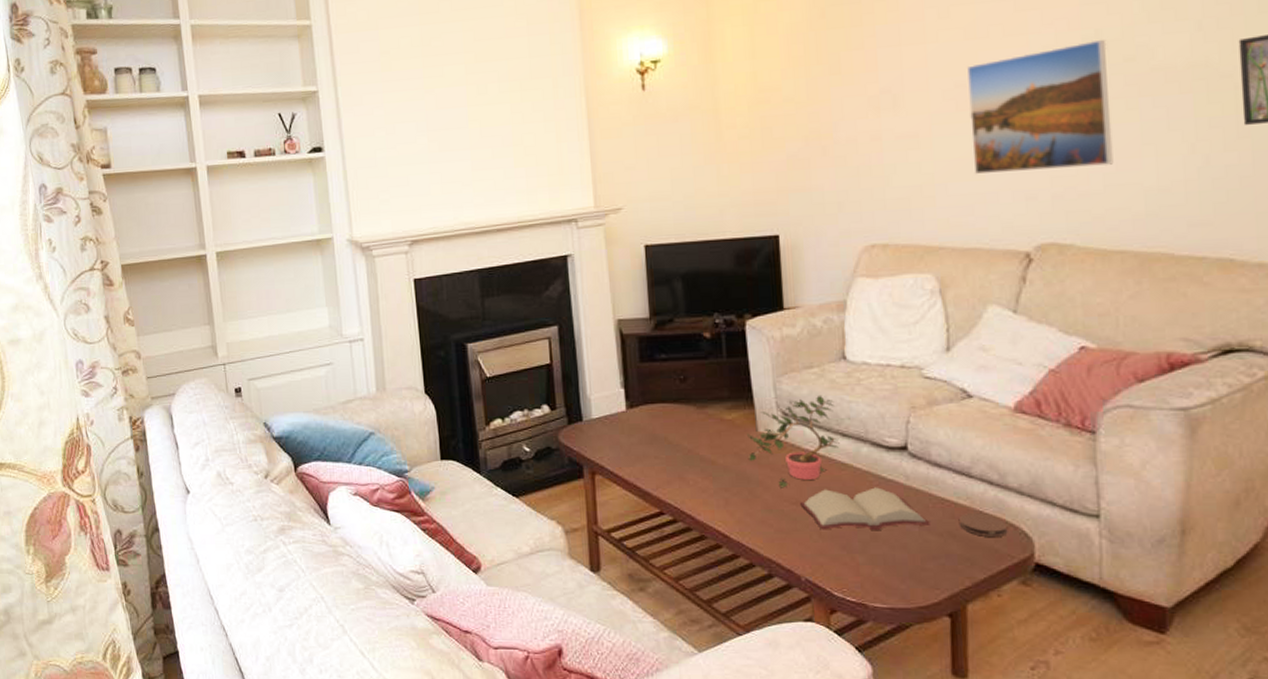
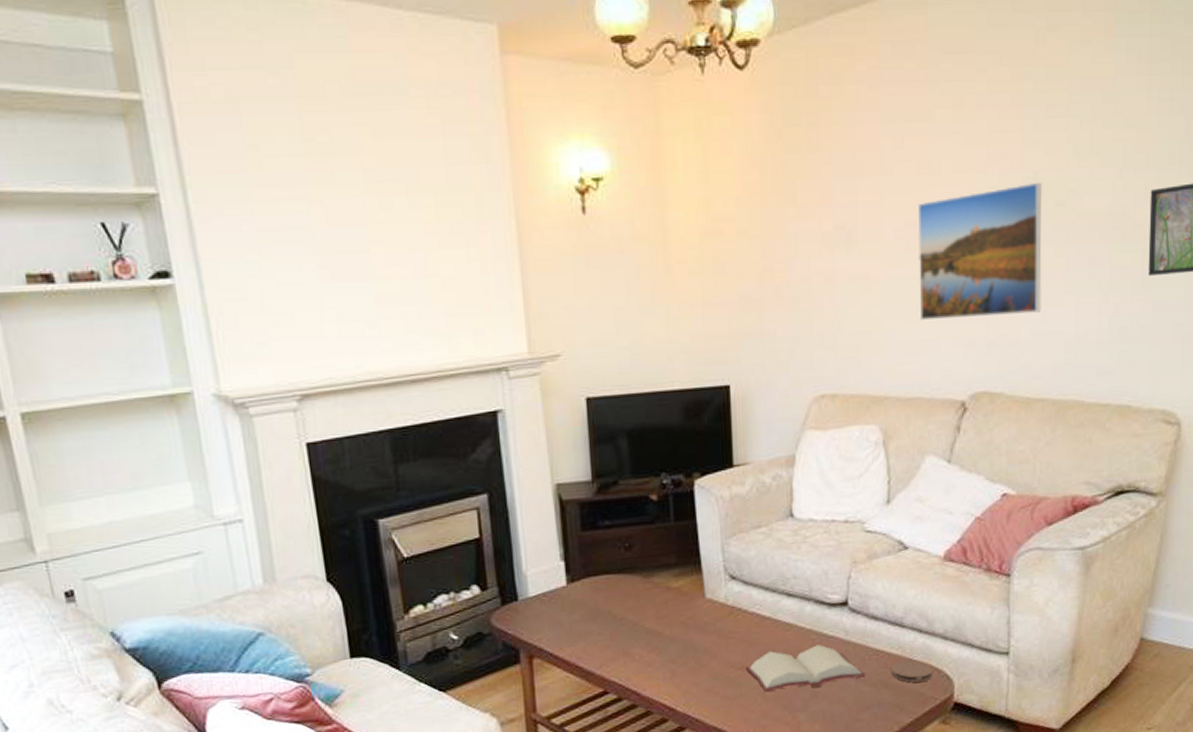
potted plant: present [746,395,840,488] -> none [693,555,785,655]

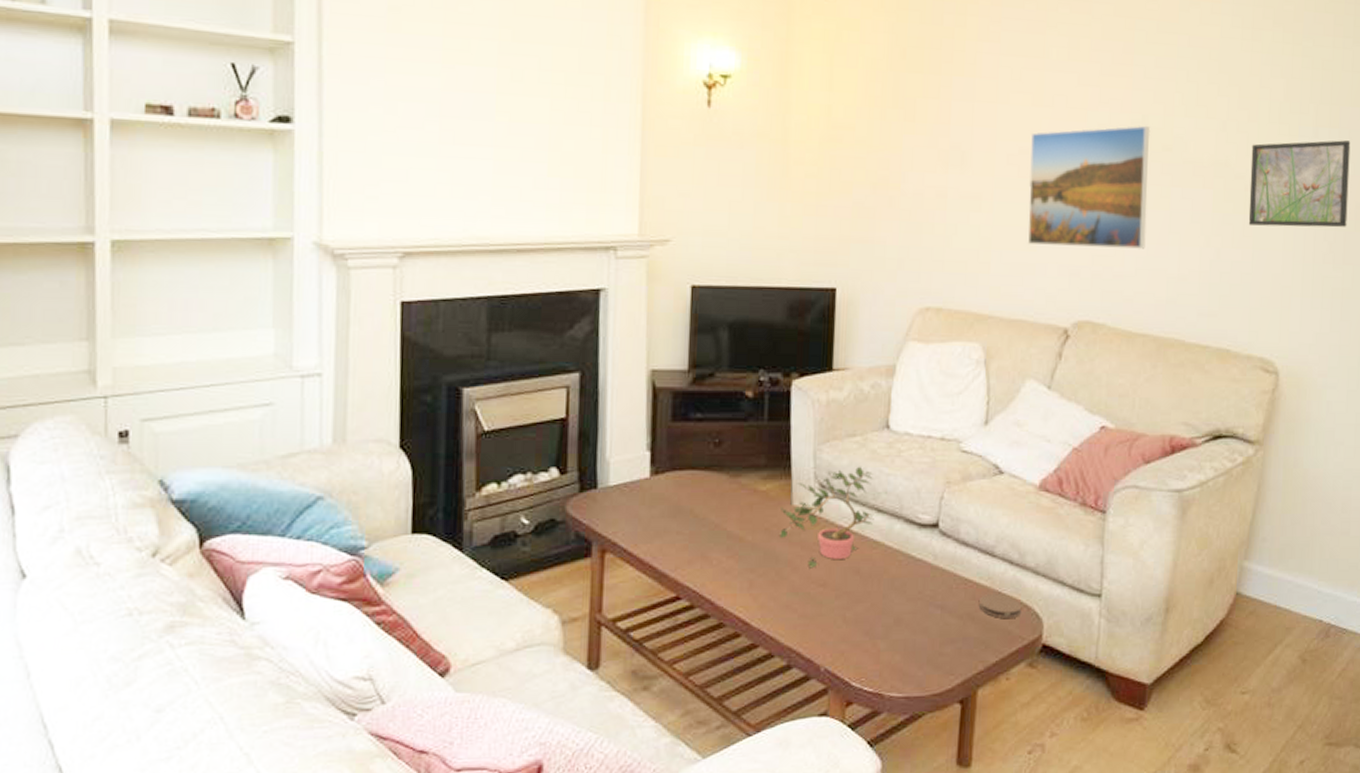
potted plant: none [693,555,785,655] -> present [776,466,874,569]
hardback book: present [746,644,866,693] -> none [828,567,952,614]

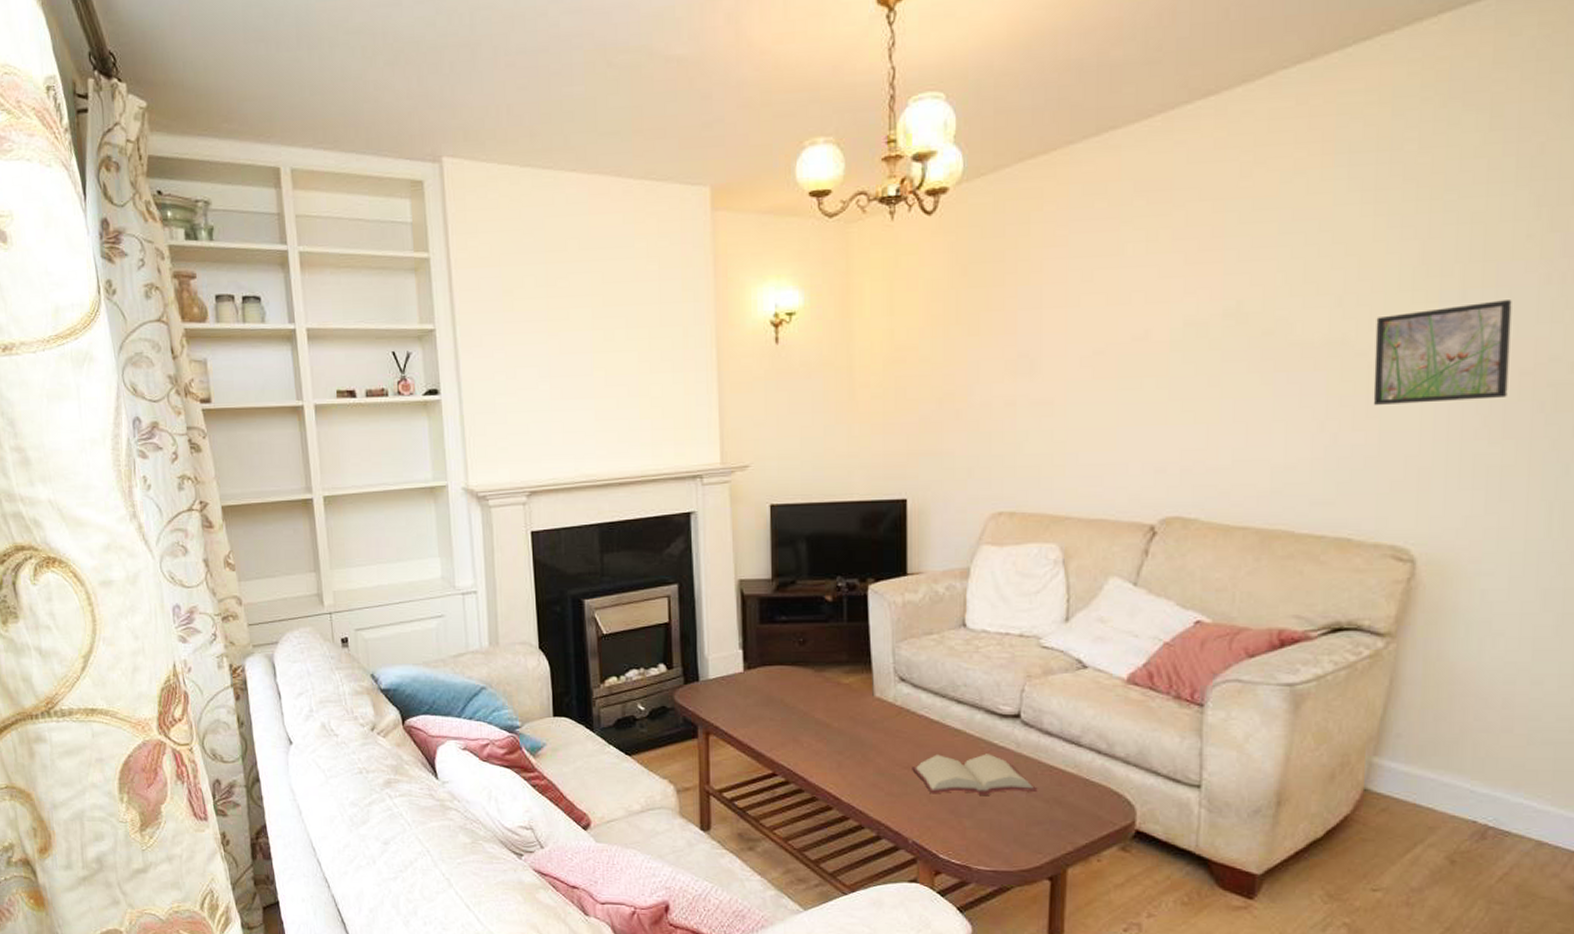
potted plant: present [776,466,874,569] -> none [861,661,954,753]
hardback book: none [828,567,952,614] -> present [912,754,1038,795]
coaster: present [979,594,1022,618] -> none [1066,781,1112,804]
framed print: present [1027,125,1151,250] -> none [1105,311,1247,445]

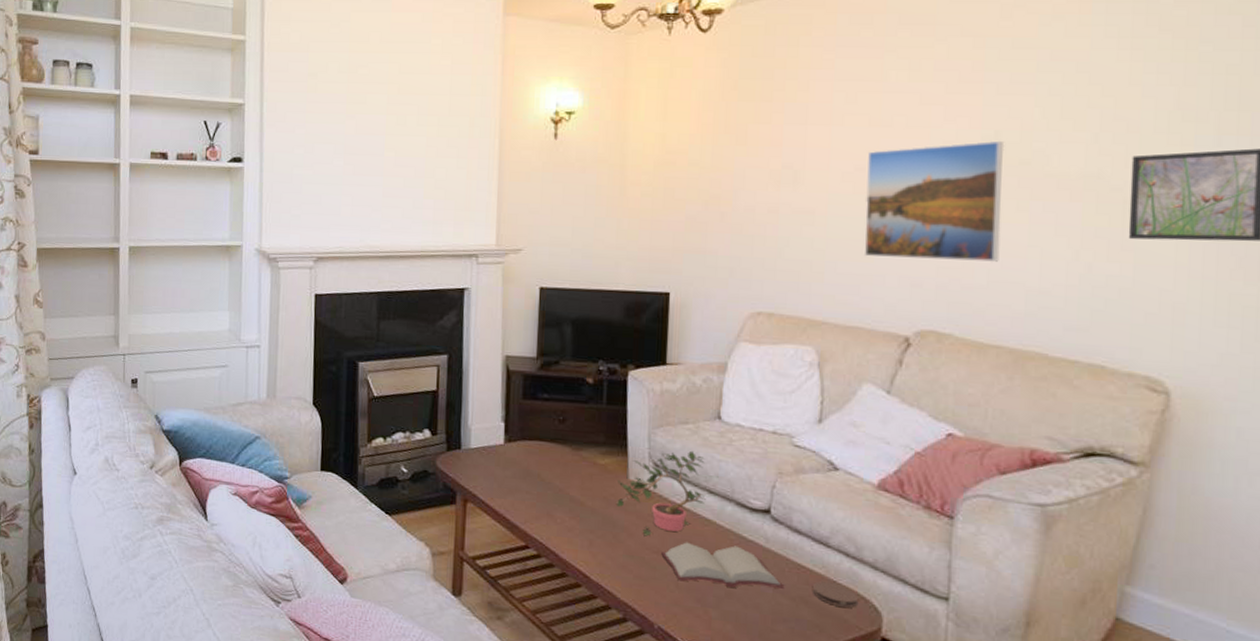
potted plant: none [861,661,954,753] -> present [614,450,706,537]
coaster: none [1066,781,1112,804] -> present [813,581,859,608]
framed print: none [1105,311,1247,445] -> present [863,140,1005,263]

